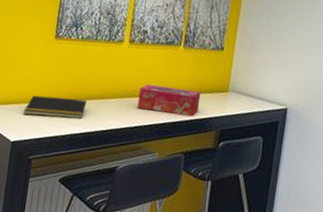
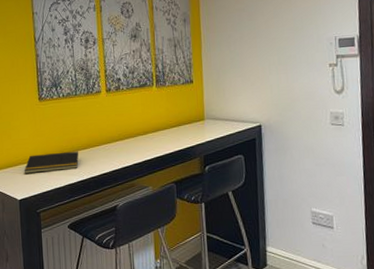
tissue box: present [137,84,201,117] -> none [124,124,181,150]

